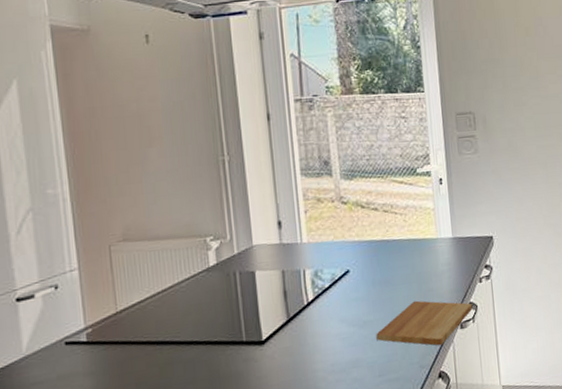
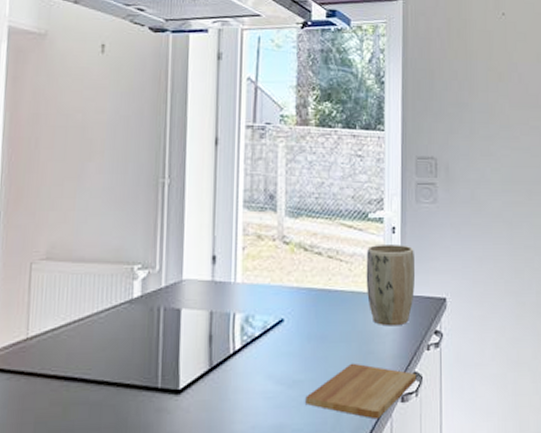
plant pot: none [418,193,464,266] -> present [366,245,415,326]

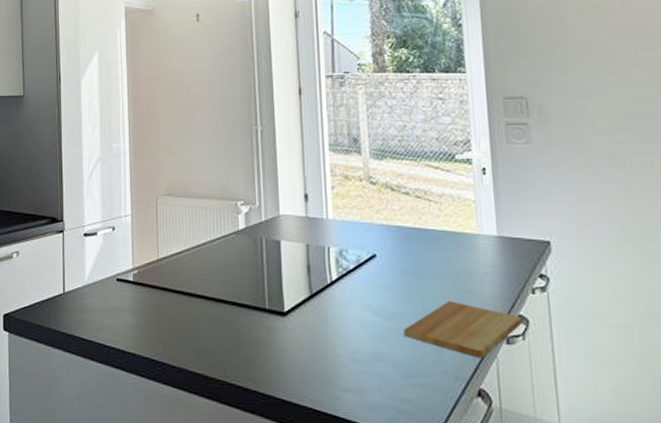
plant pot: present [366,245,415,326] -> none [456,186,513,267]

